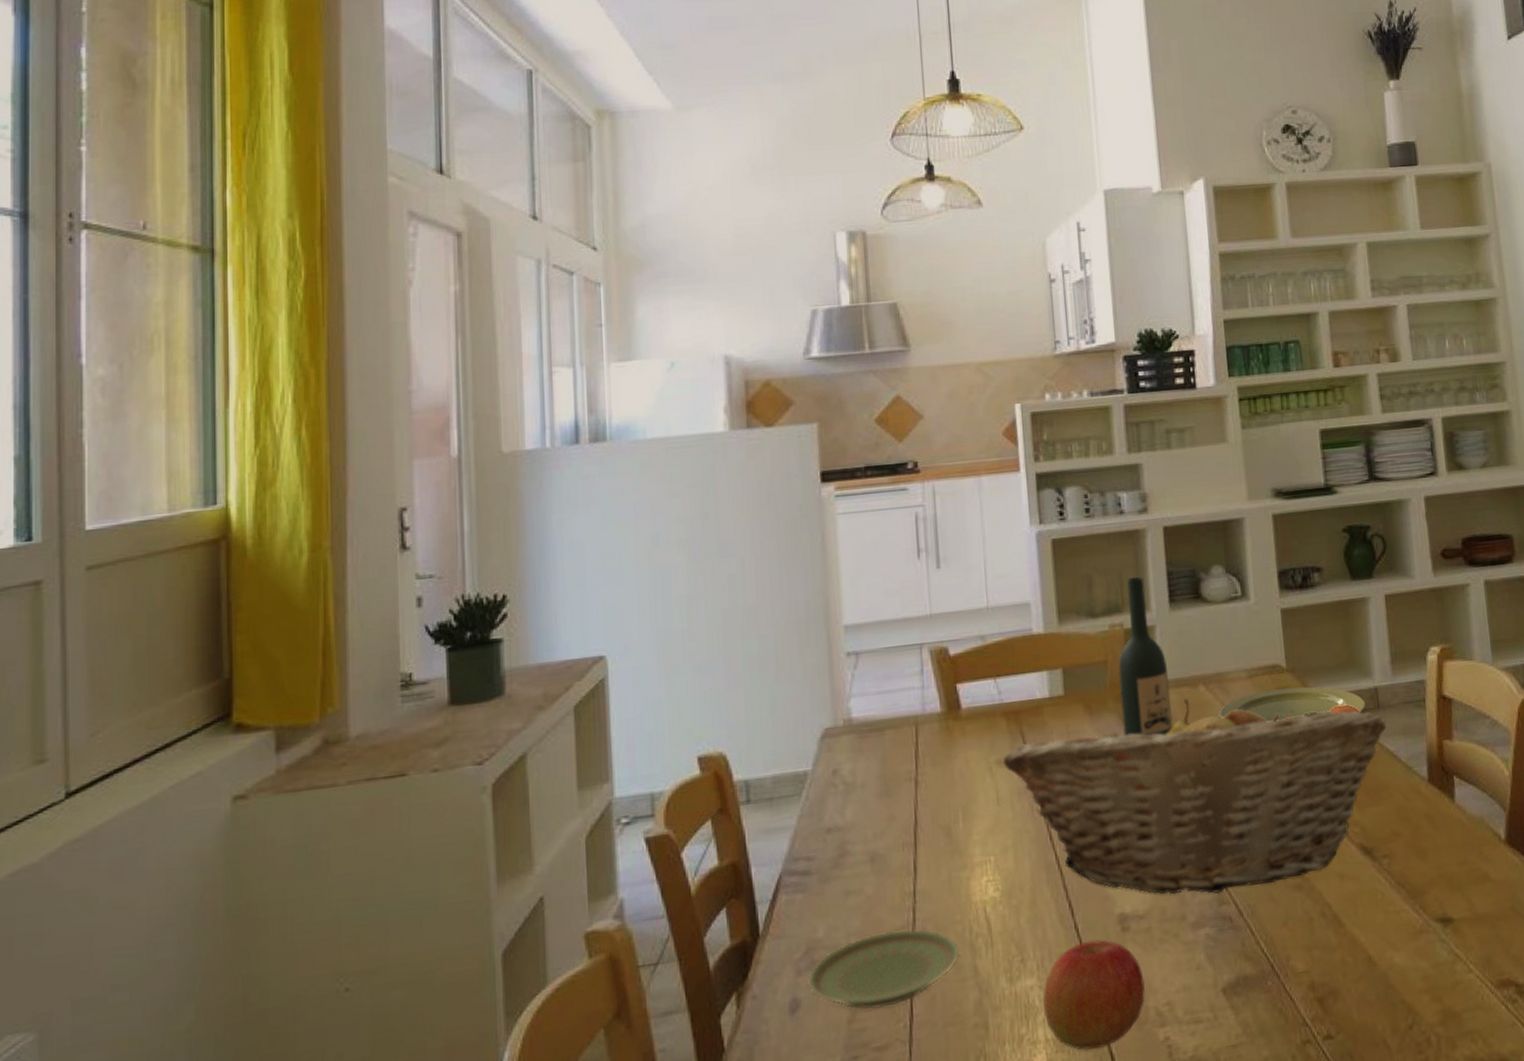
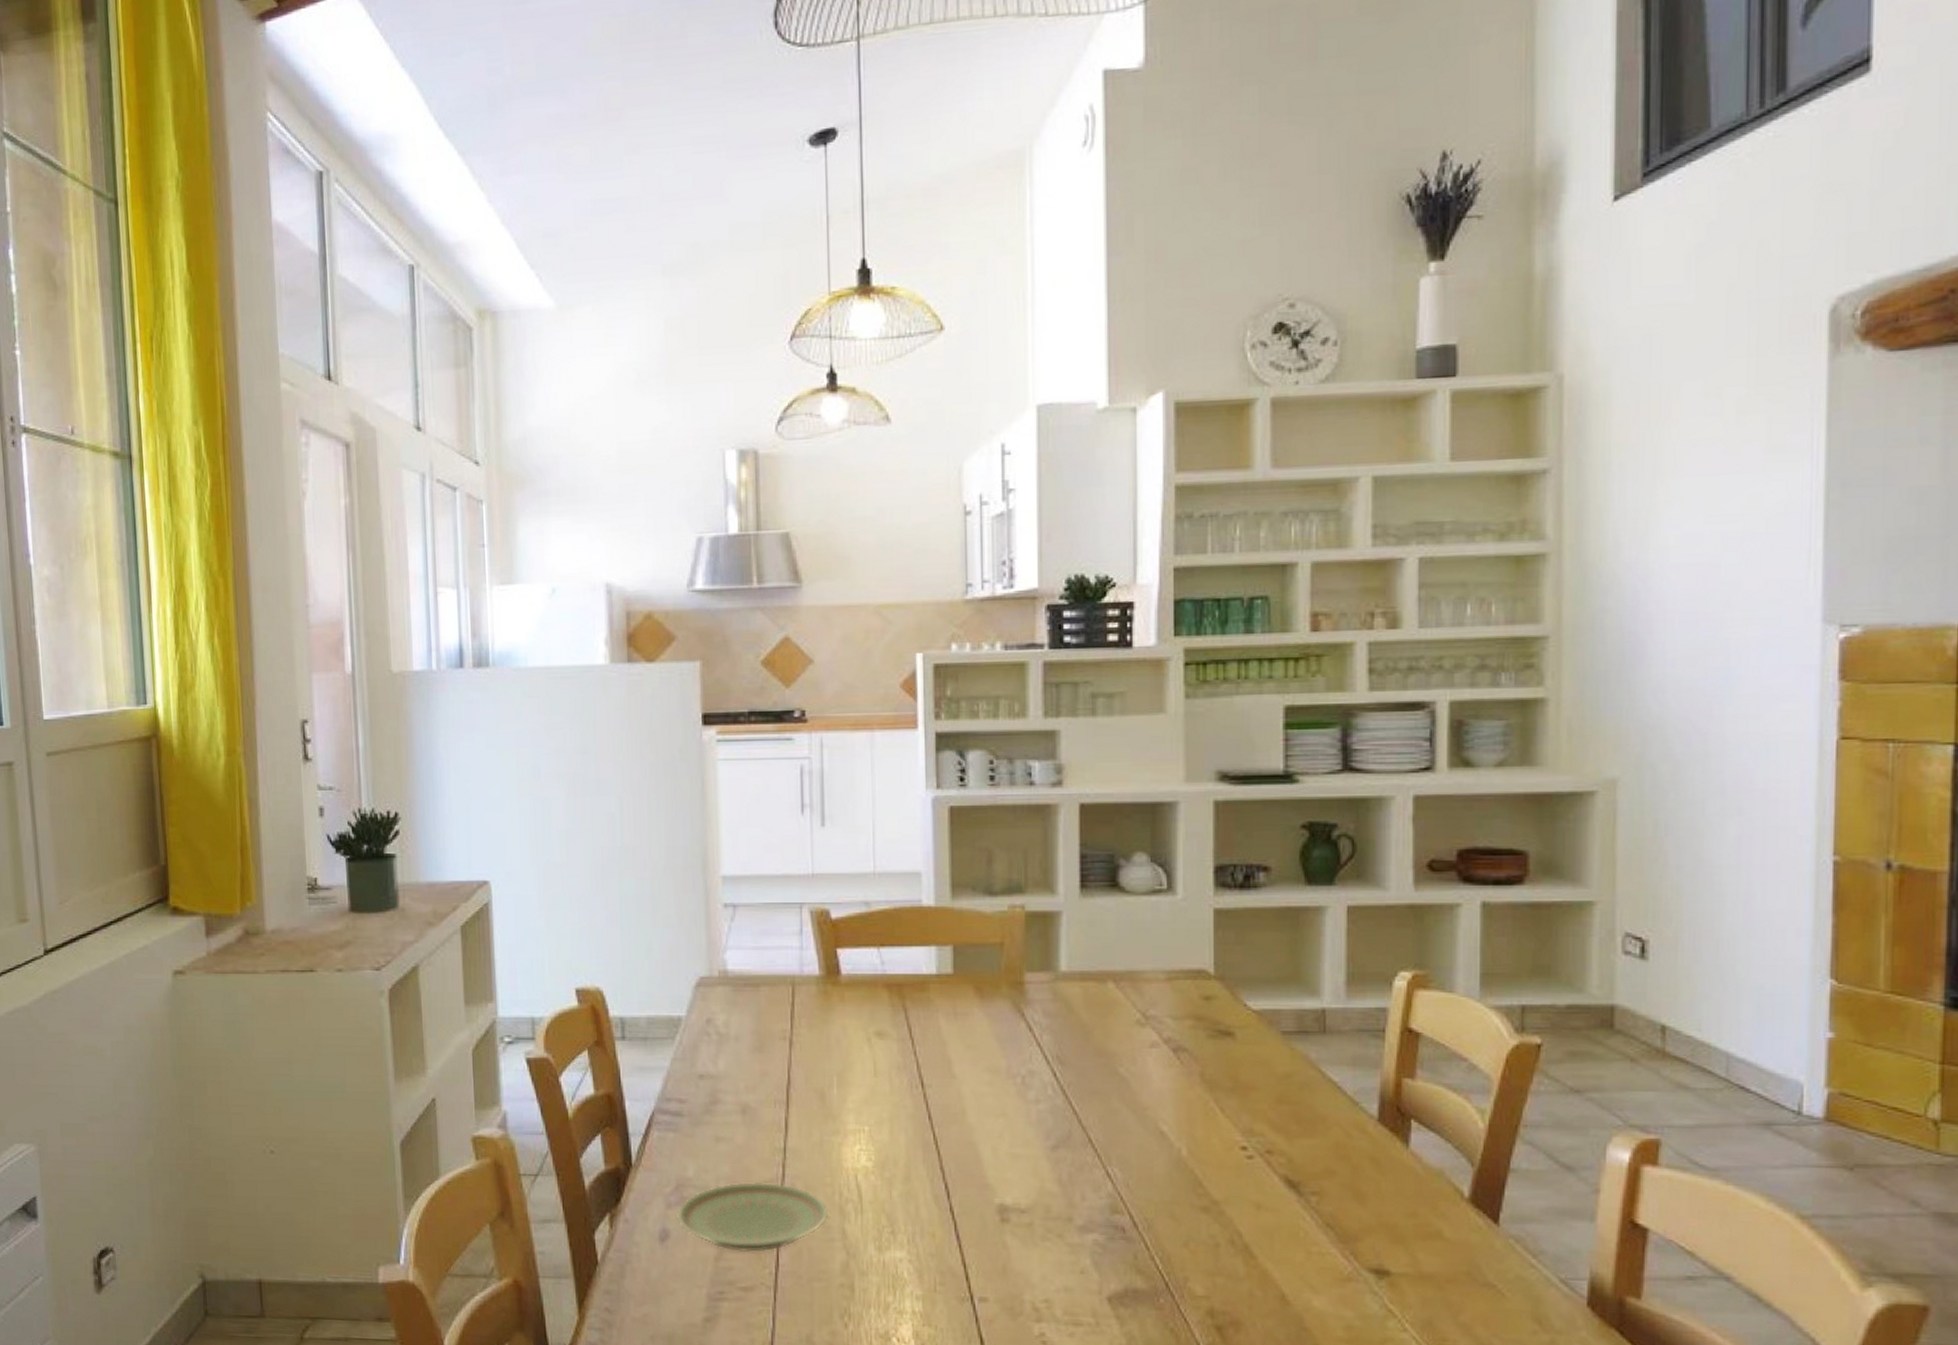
fruit basket: present [1003,699,1387,895] -> none [883,994,1332,1201]
apple: present [1042,940,1145,1050] -> none [911,1225,1022,1331]
wine bottle: present [1118,576,1173,736] -> none [1016,856,1074,1030]
plate: present [1219,686,1365,723] -> none [1128,997,1308,1036]

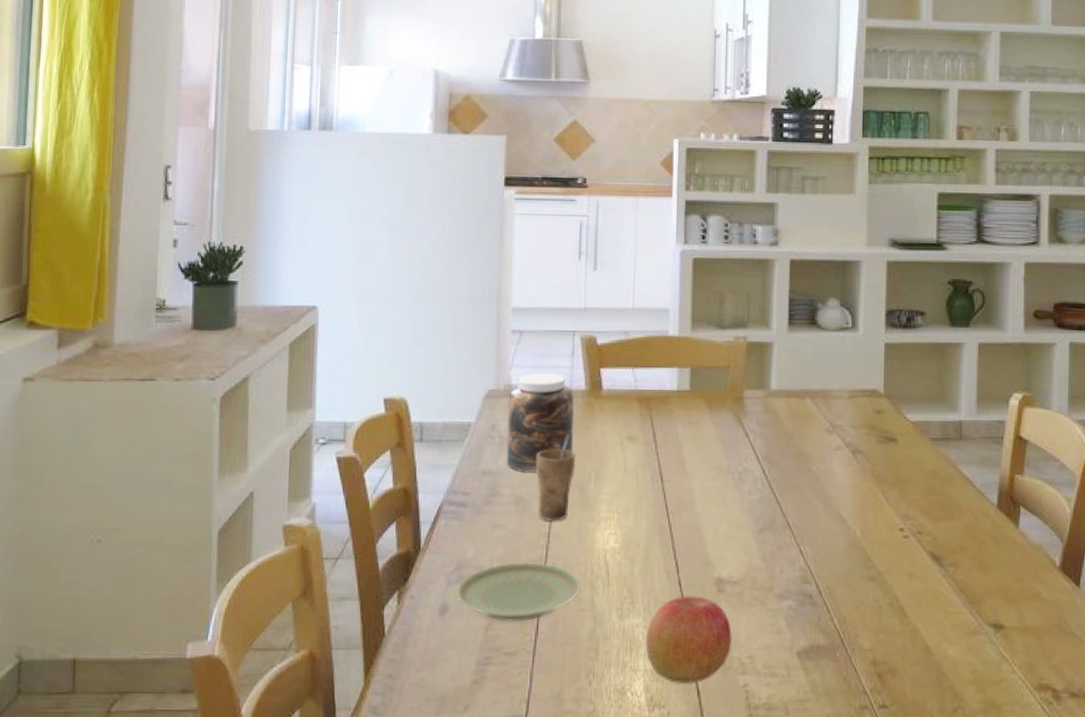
jar: none [725,954,809,1076] -> present [506,372,575,472]
cup: none [764,1029,812,1134] -> present [536,434,576,521]
apple: none [911,1225,1022,1331] -> present [645,595,732,684]

